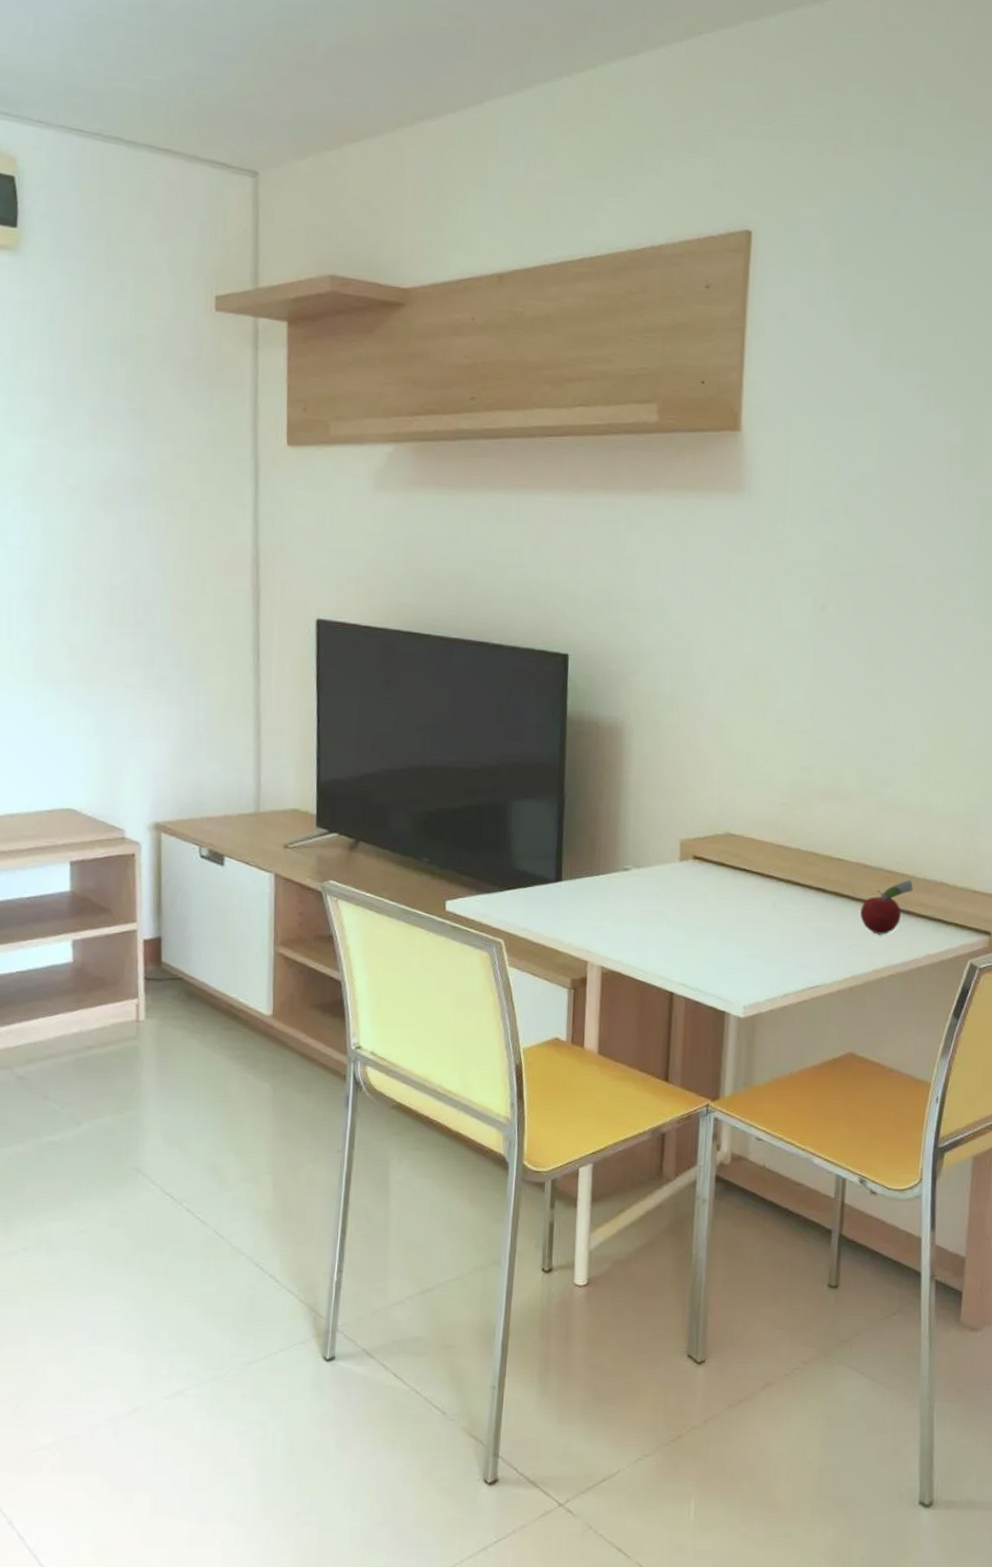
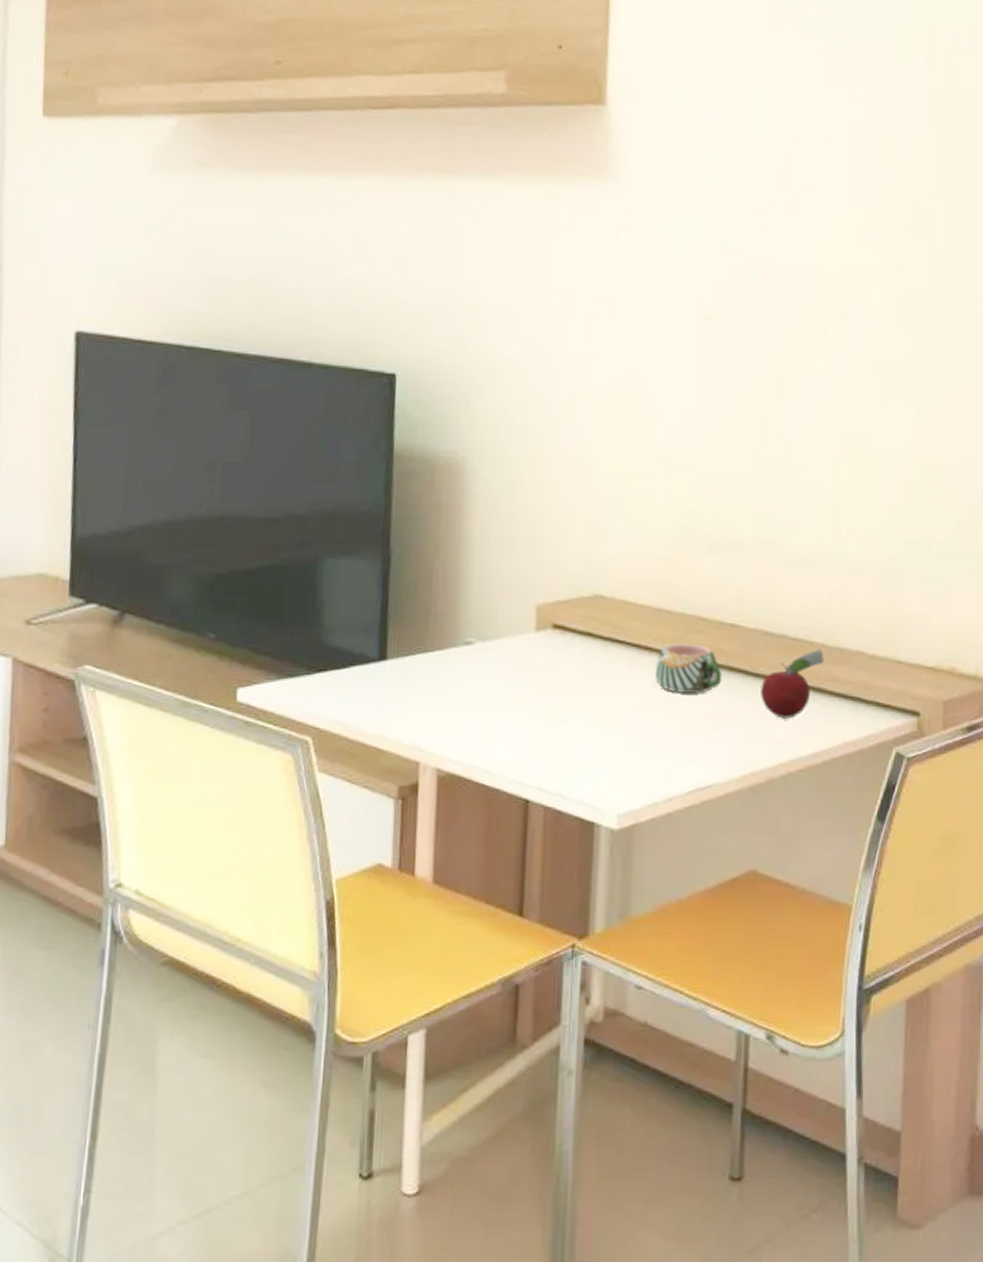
mug: none [775,873,830,913] -> present [655,643,722,693]

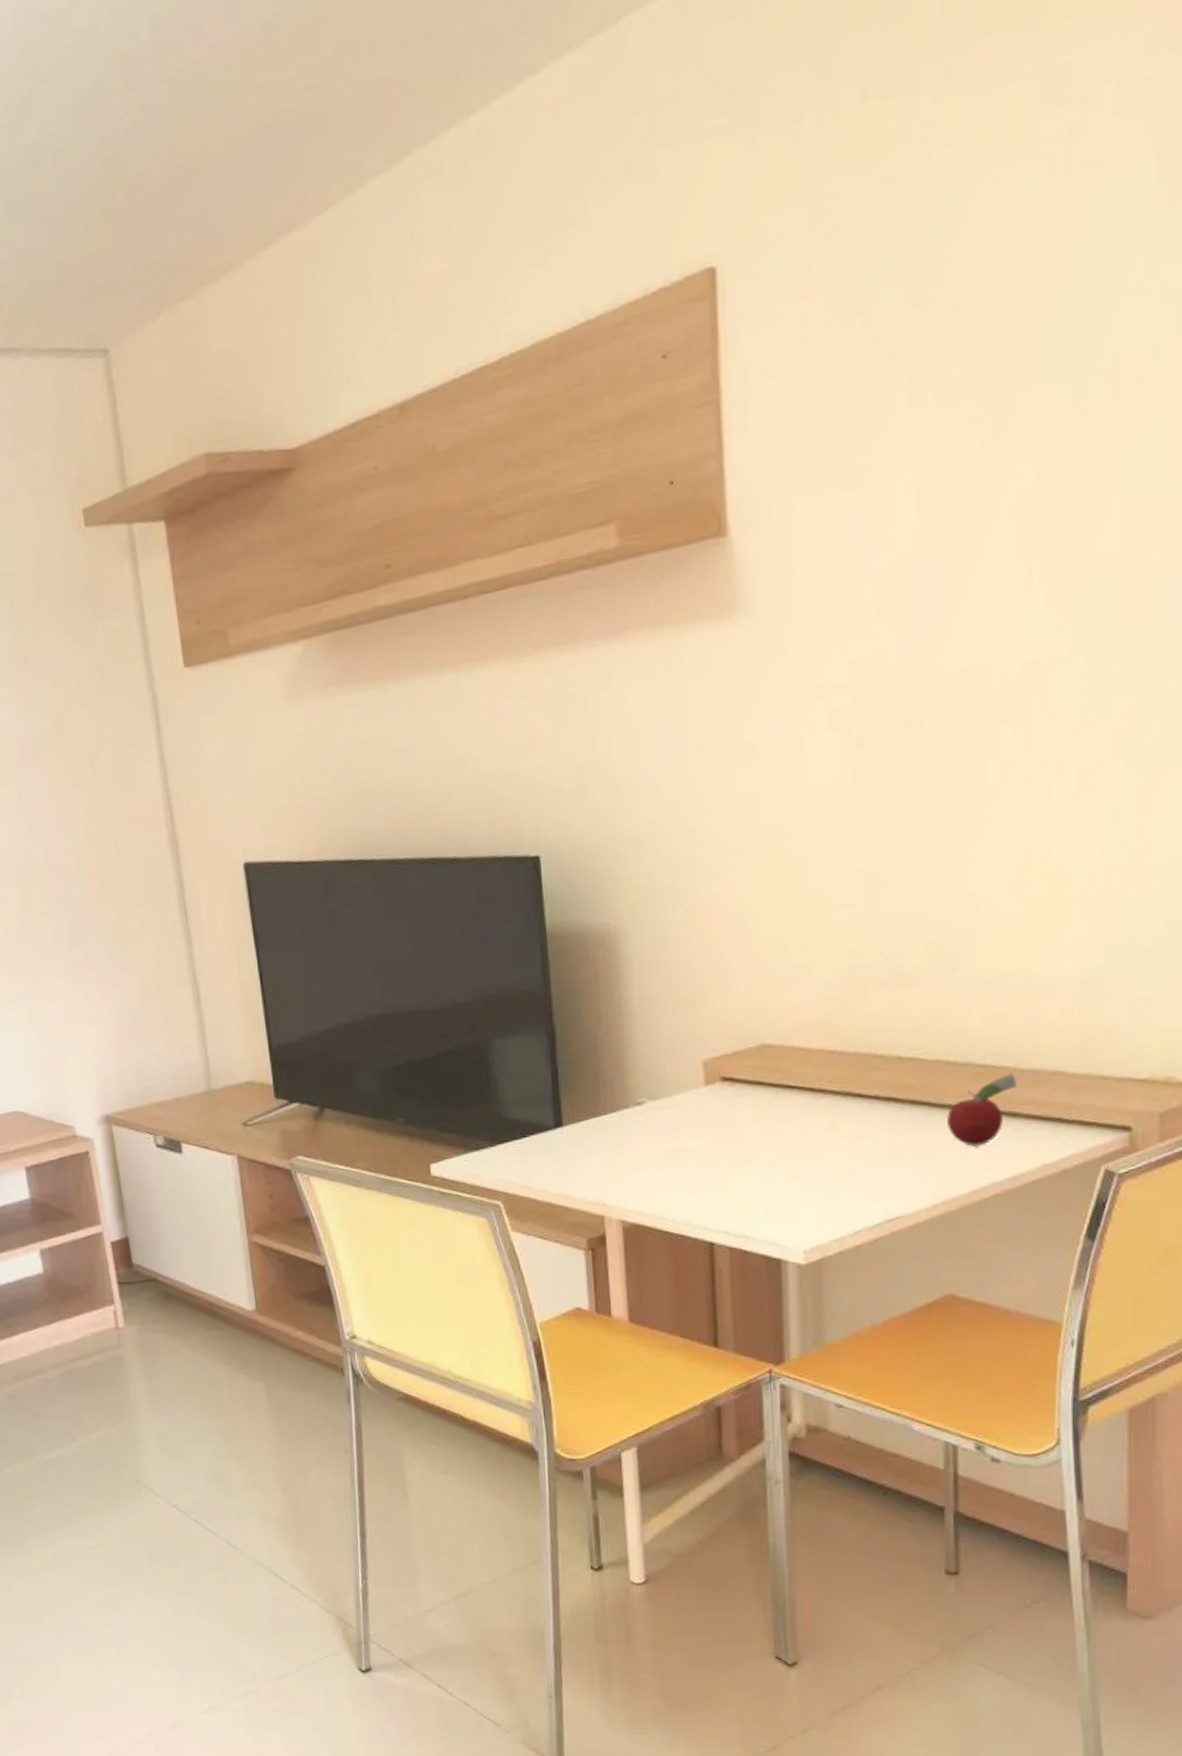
mug: present [655,643,722,693] -> none [831,1081,904,1131]

